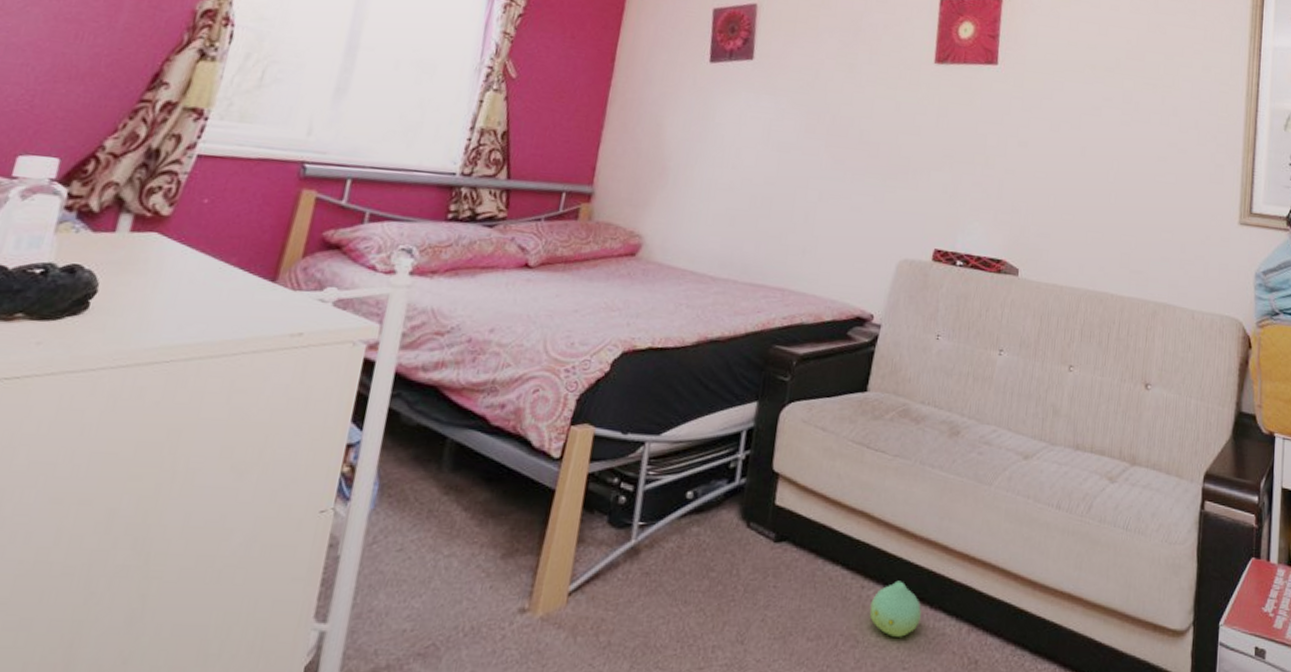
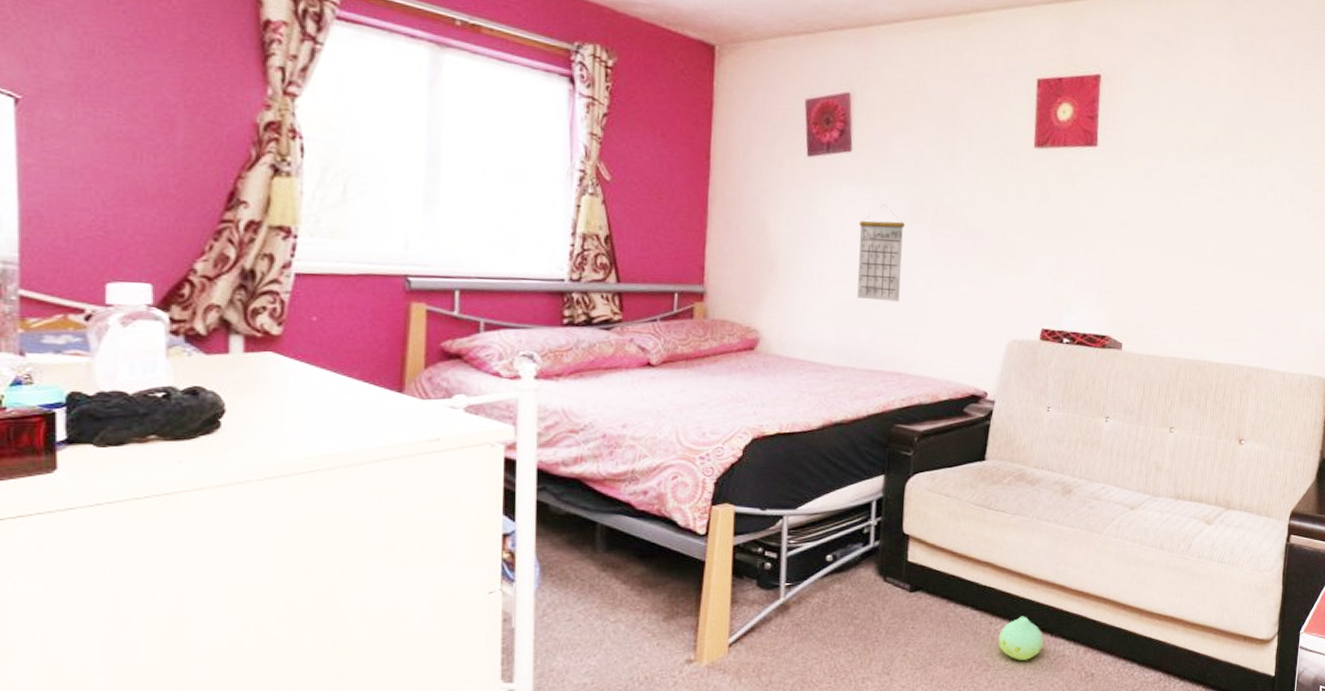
calendar: none [746,113,800,213] -> present [857,205,905,302]

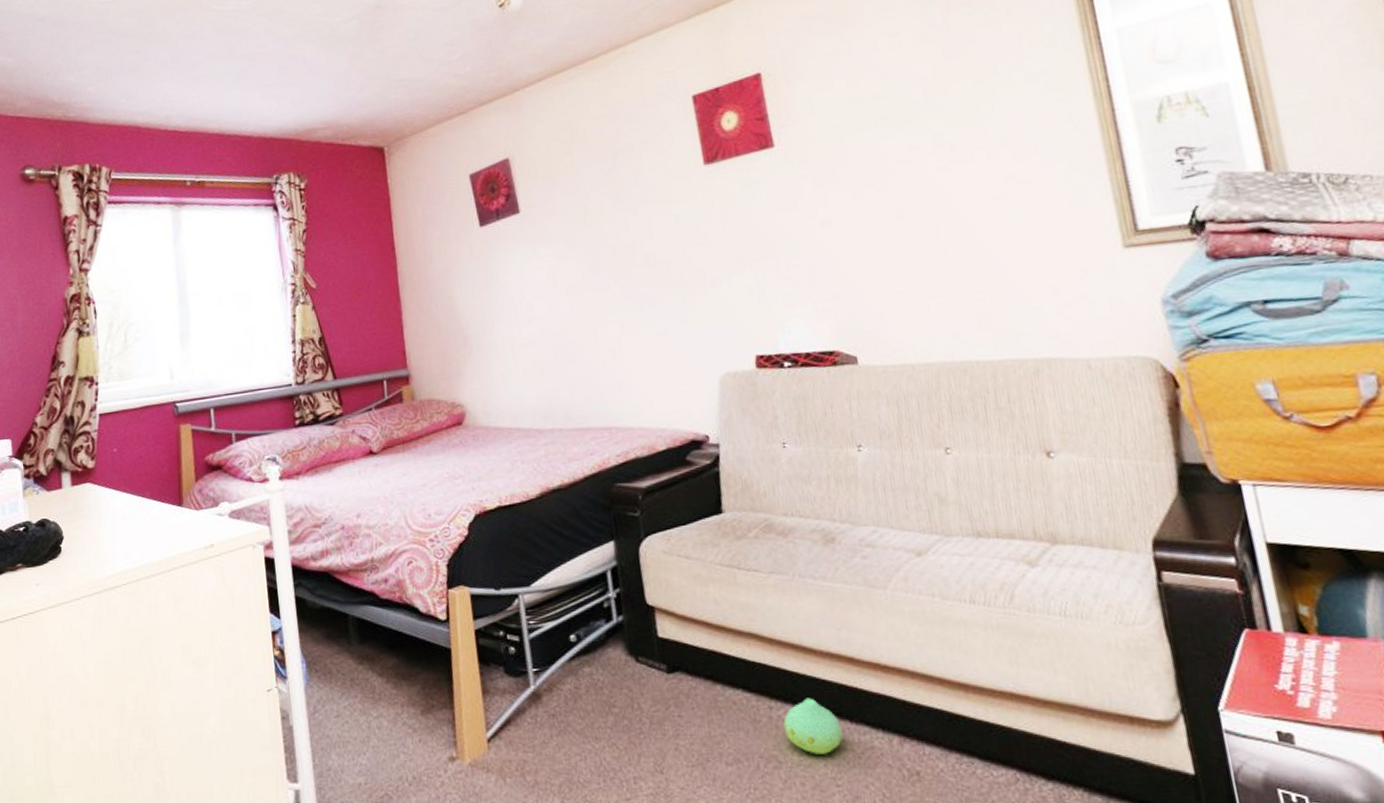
calendar: present [857,205,905,302] -> none [539,257,594,356]

